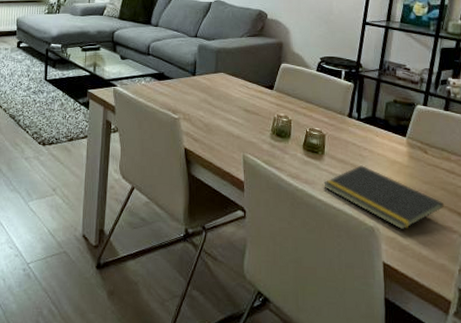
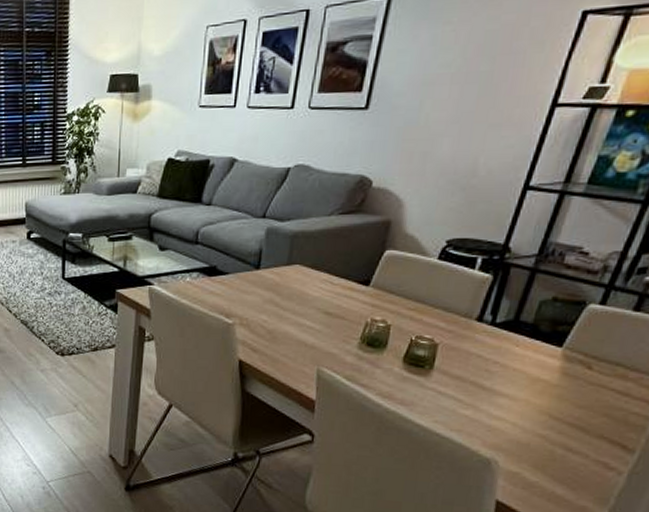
notepad: present [323,165,444,230] -> none [426,383,603,465]

